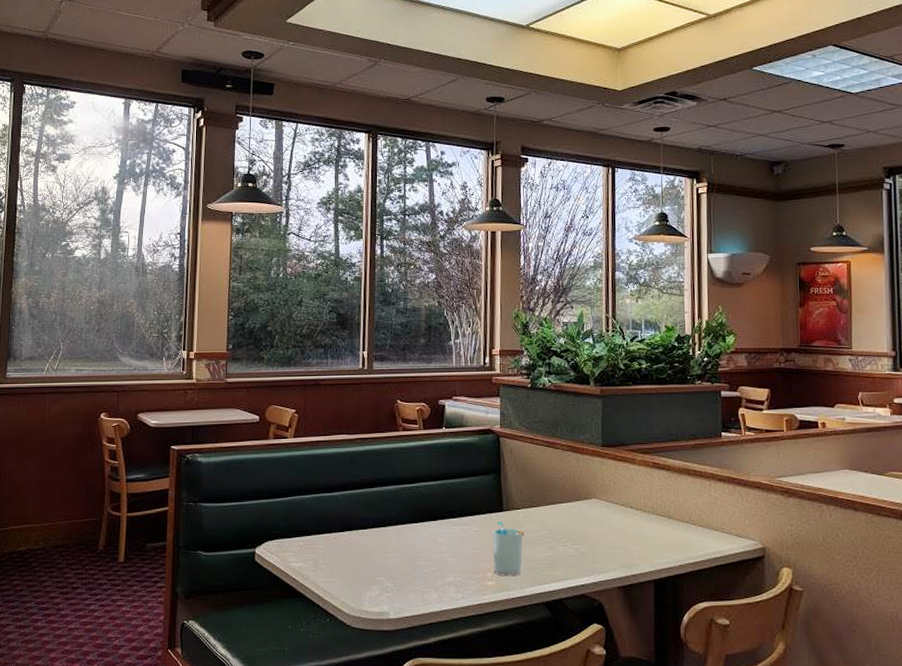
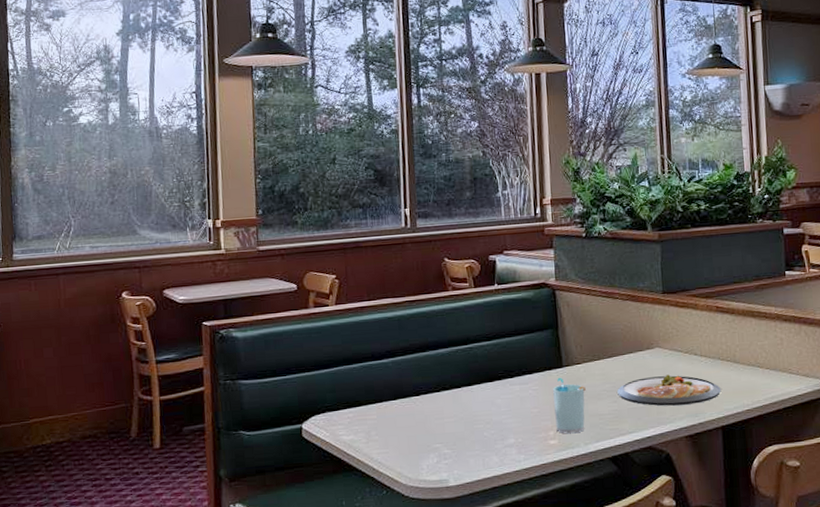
dish: none [554,525,655,556] -> present [617,374,721,406]

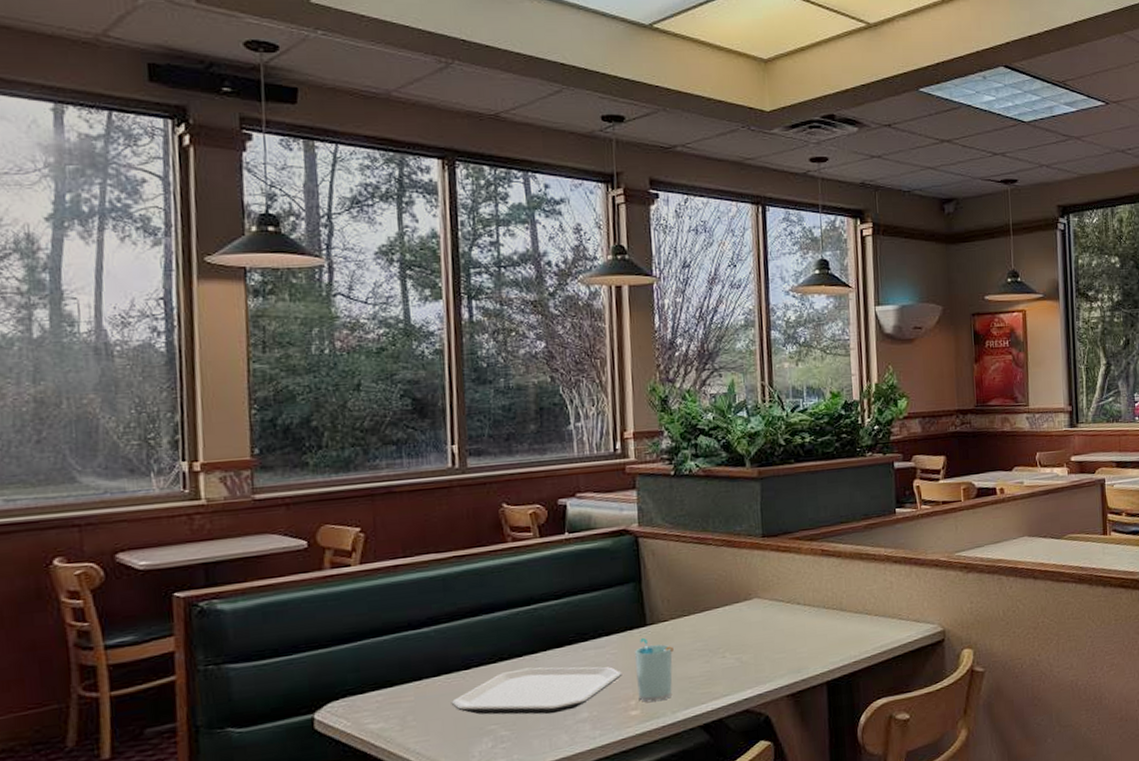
plate: none [405,397,543,438] -> present [451,666,622,715]
dish: present [617,374,721,406] -> none [710,627,827,664]

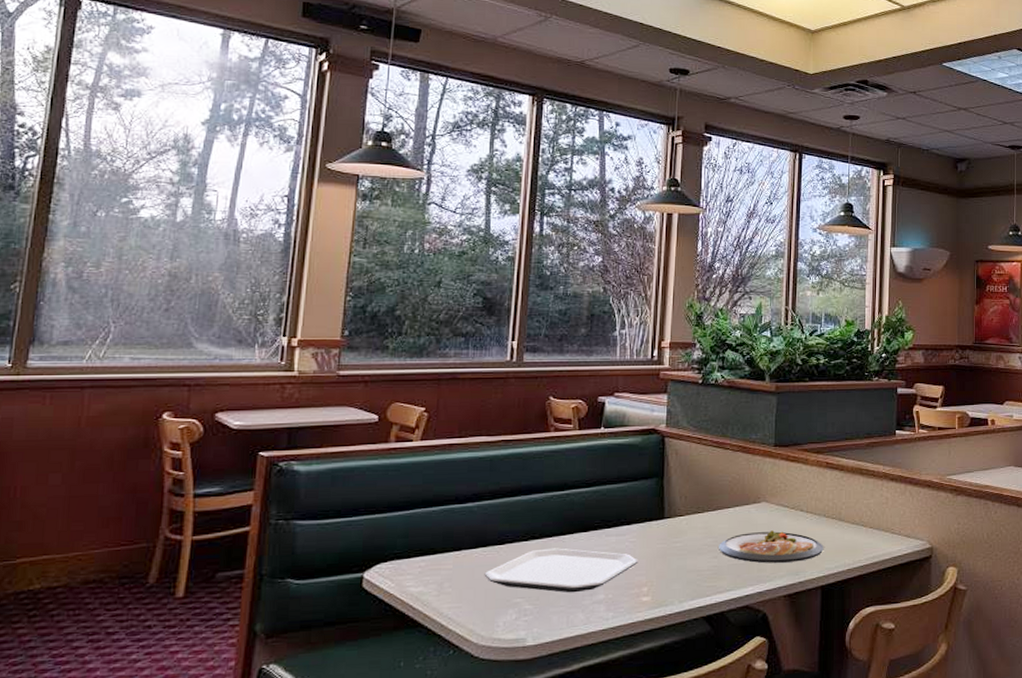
cup: present [635,638,674,703] -> none [650,530,686,591]
dish: none [710,627,827,664] -> present [719,530,824,564]

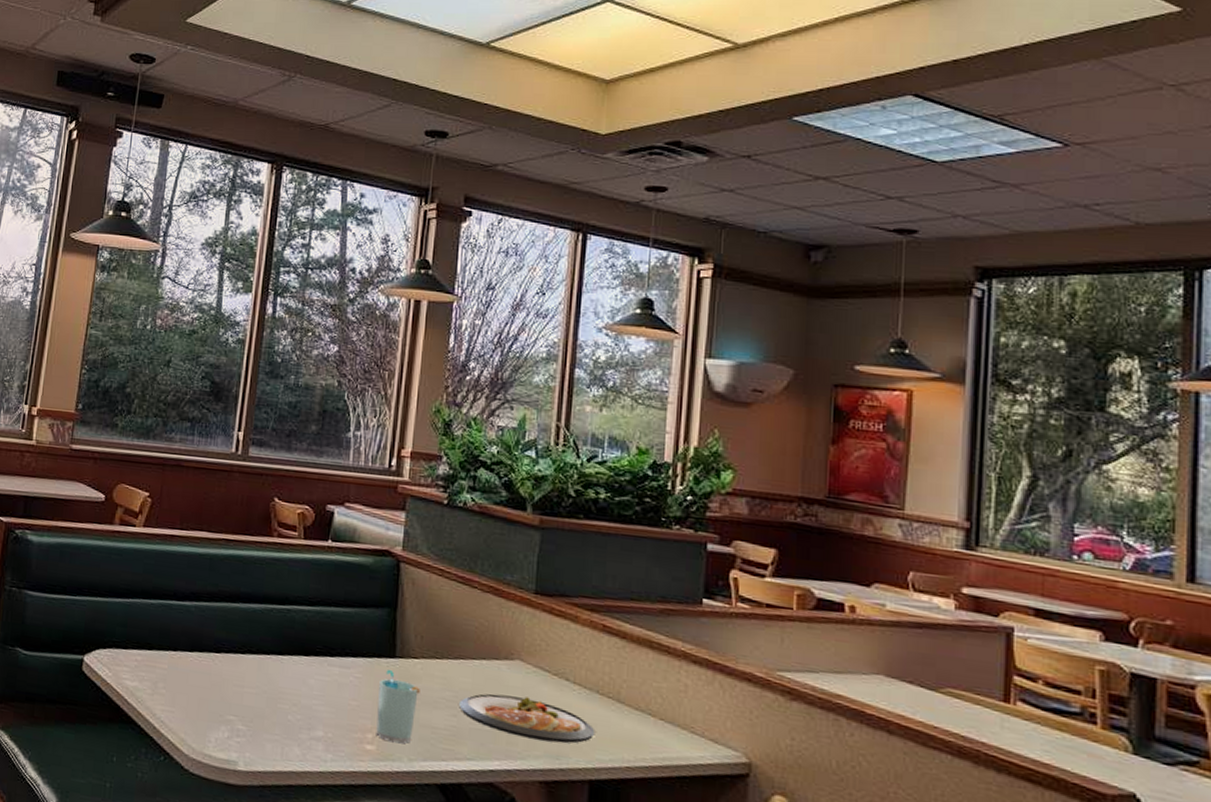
plate: present [484,548,638,593] -> none [198,665,363,724]
cup: none [650,530,686,591] -> present [376,670,420,744]

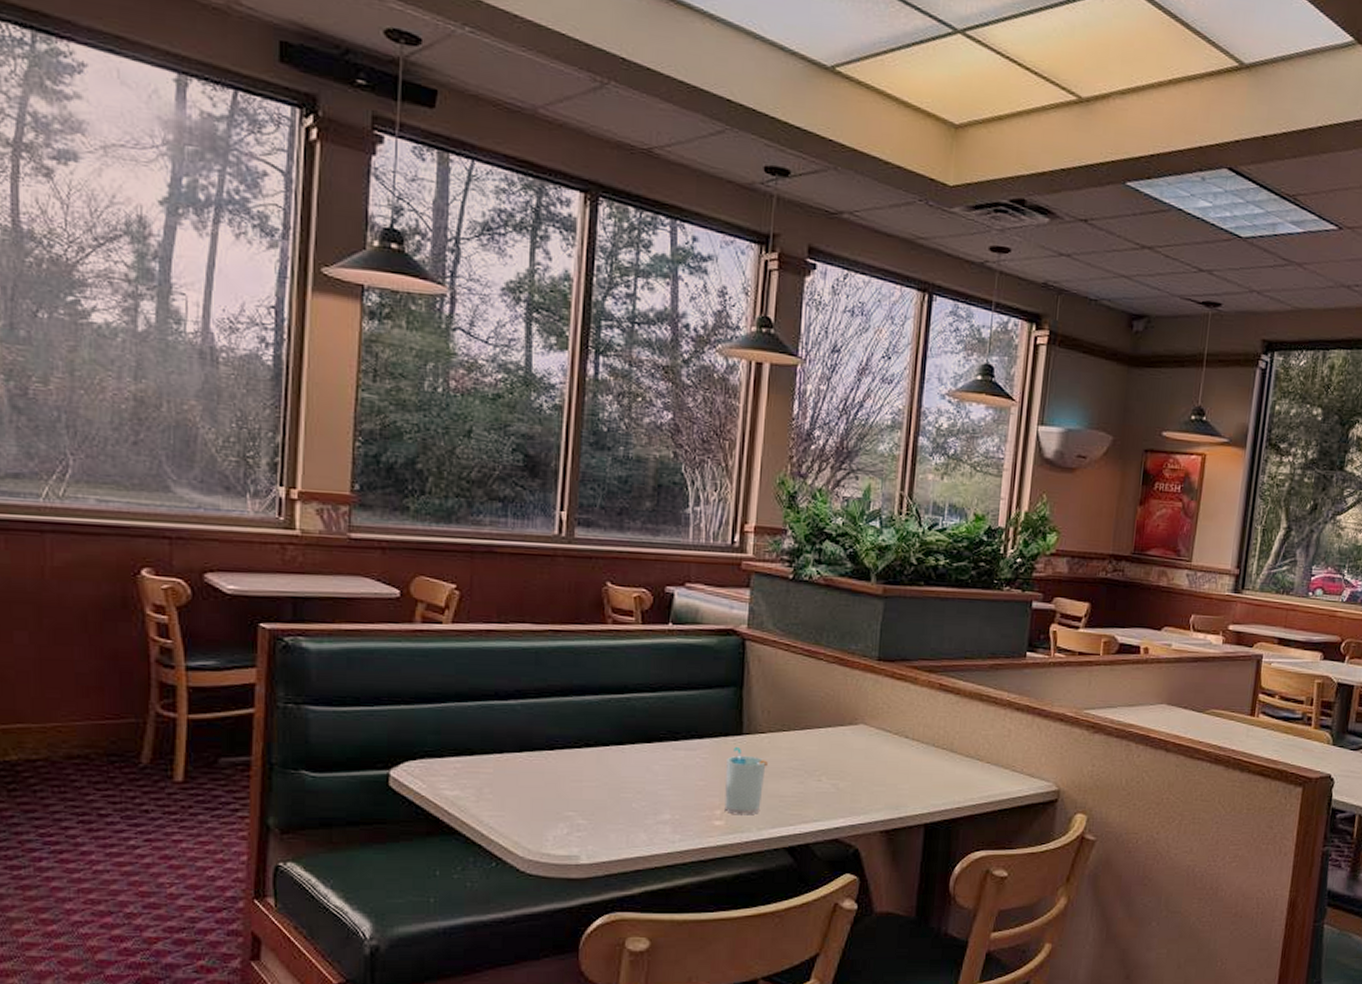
dish: present [459,693,596,744] -> none [806,757,931,795]

